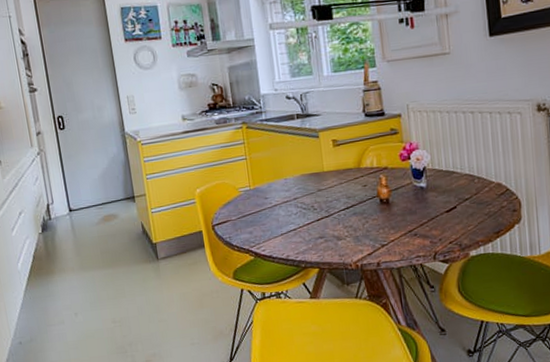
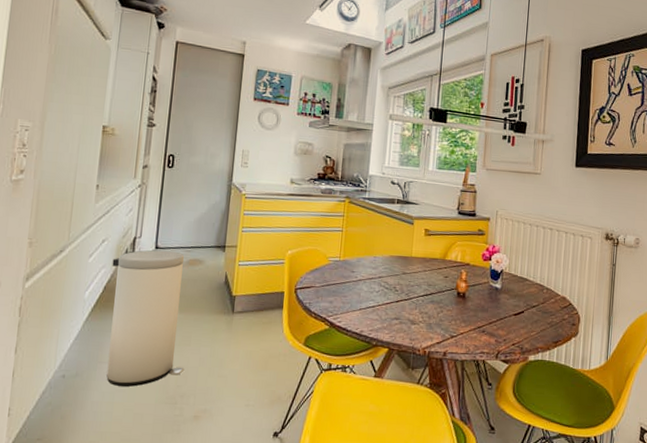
pedal bin: none [33,210,126,345] -> present [106,250,185,387]

